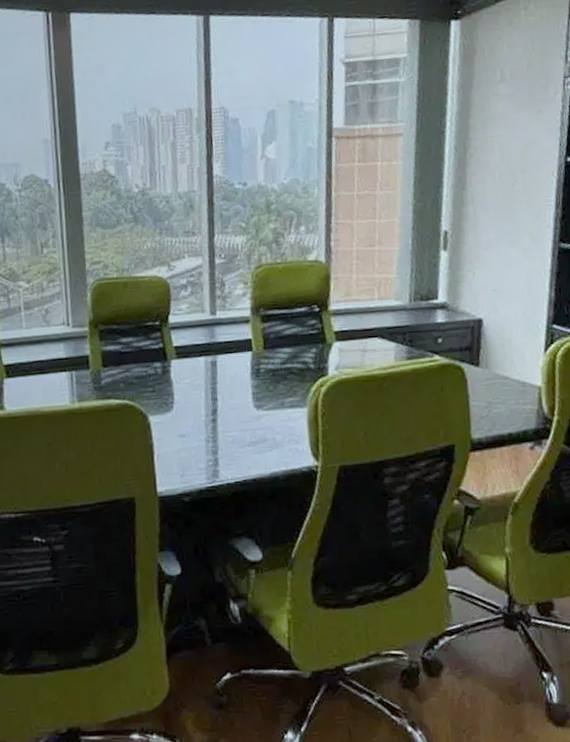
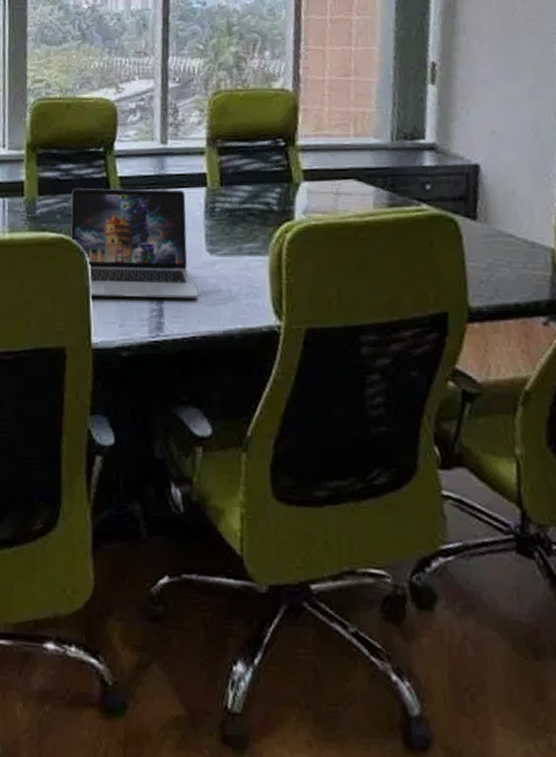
laptop: none [132,355,248,452] -> present [70,188,198,299]

